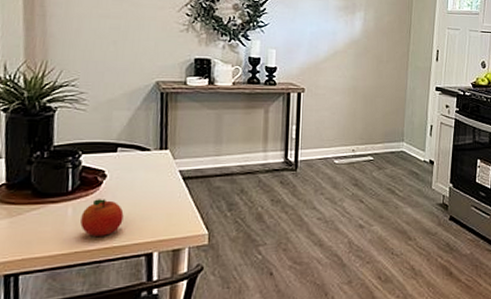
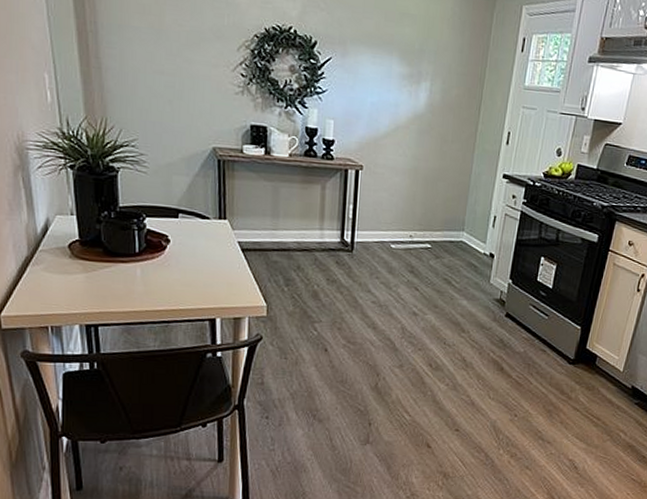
fruit: present [80,199,124,236] -> none [149,262,188,299]

